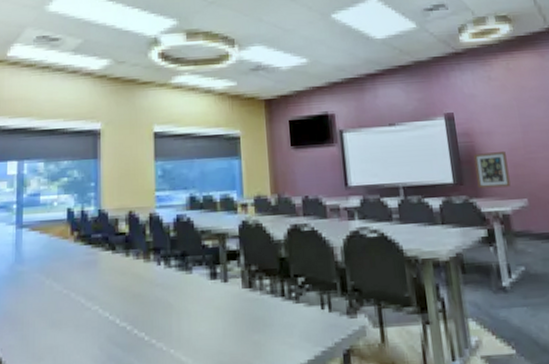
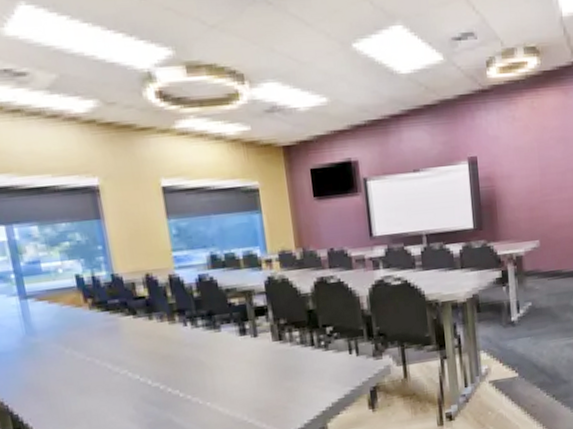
wall art: present [474,150,511,189] -> none [494,194,525,233]

